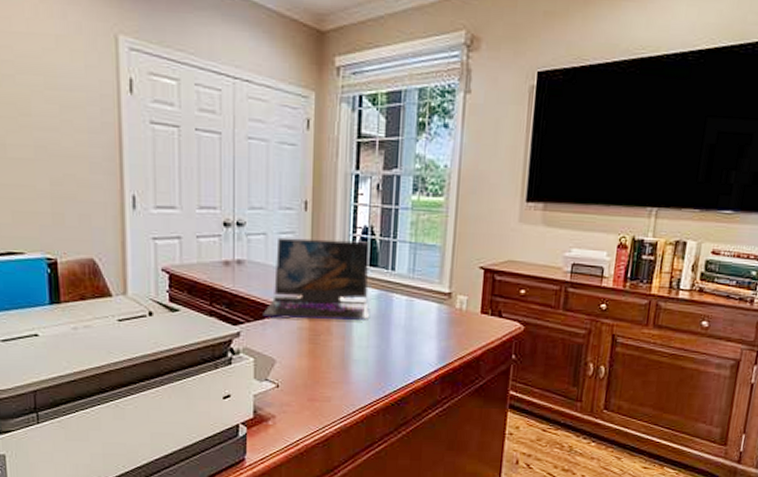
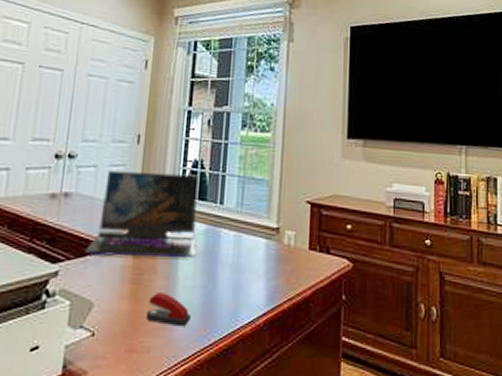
stapler: none [324,351,366,381] -> present [146,292,191,327]

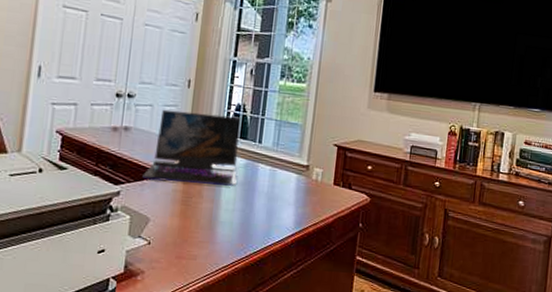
stapler: present [146,292,191,327] -> none [193,213,231,241]

